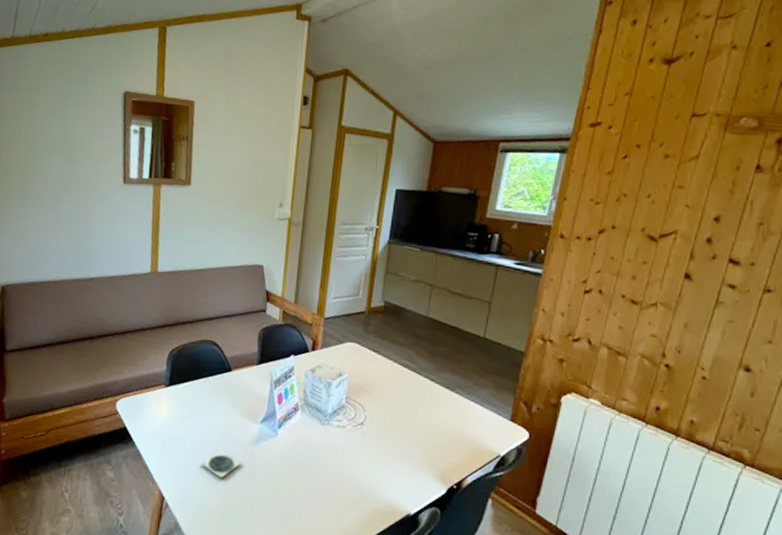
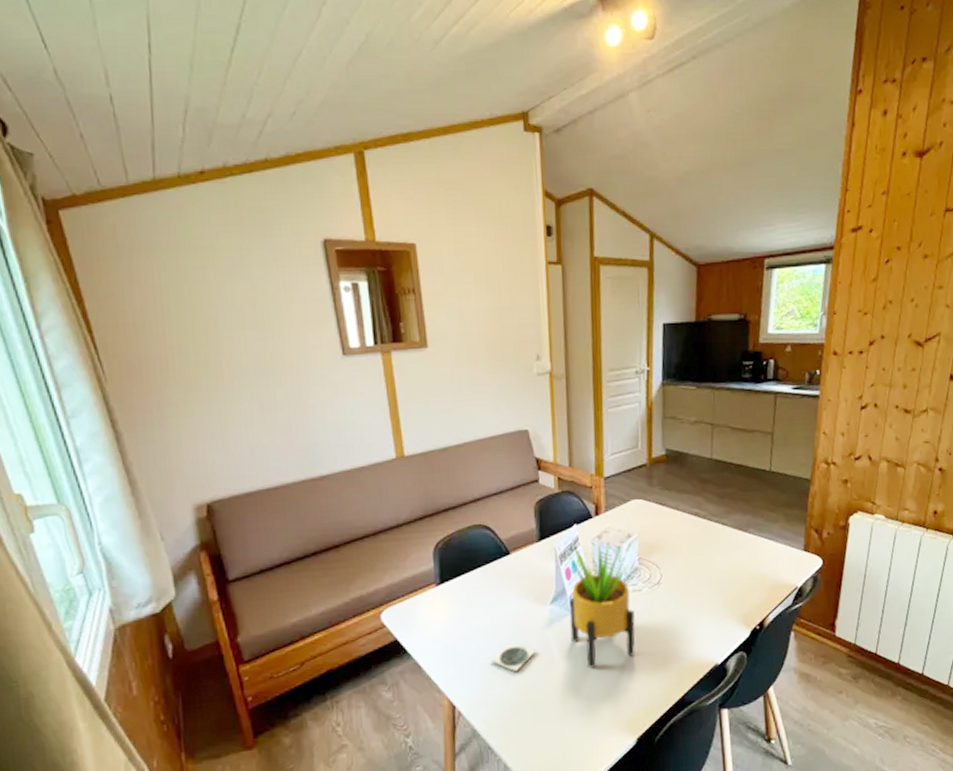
potted plant: none [274,372,340,491] -> present [569,543,636,669]

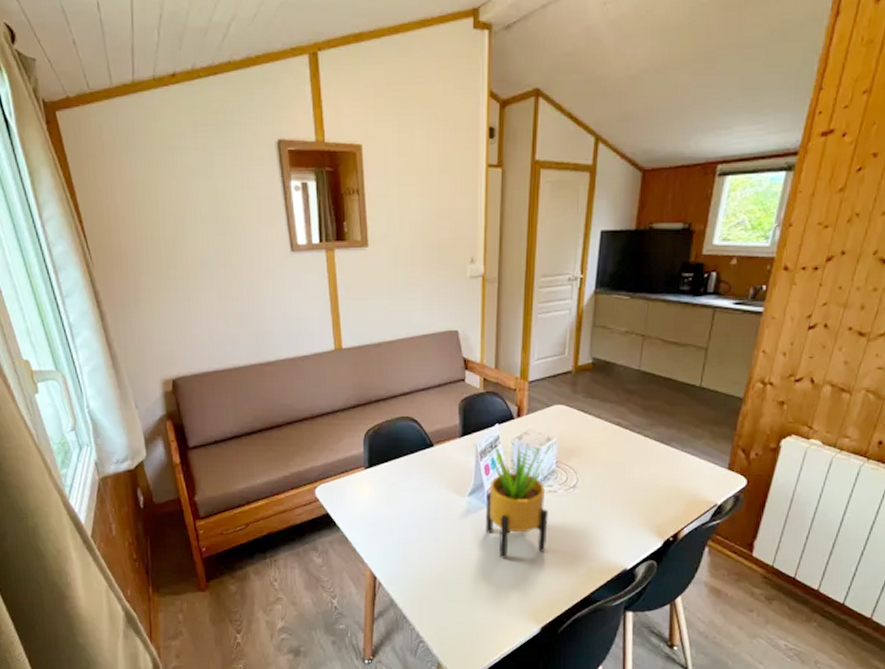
coaster: present [490,642,535,672] -> none [409,526,451,554]

